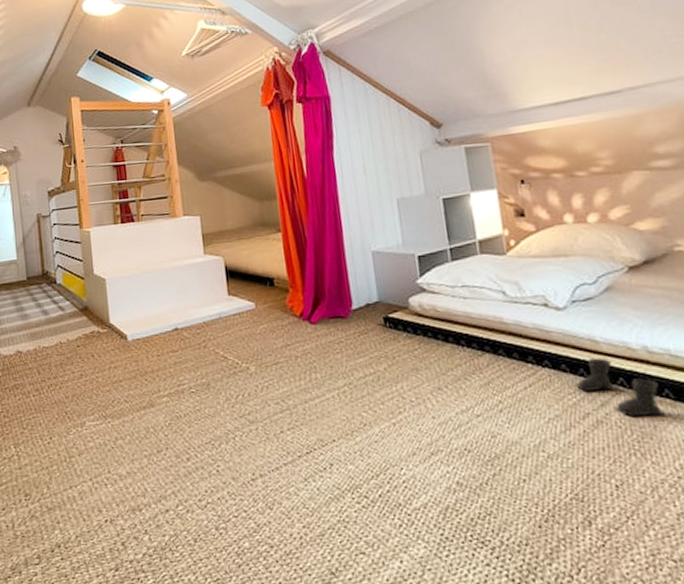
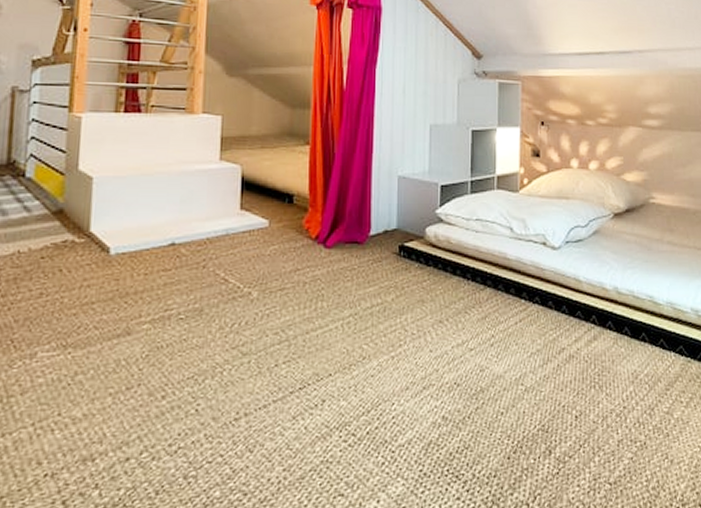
boots: present [576,357,667,418] -> none [558,296,623,353]

